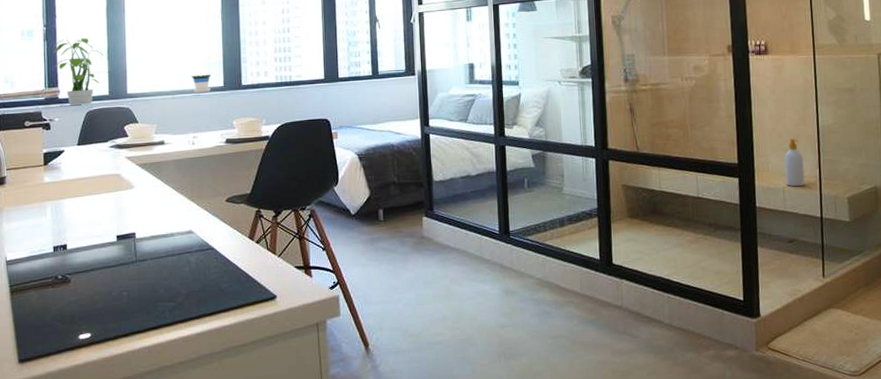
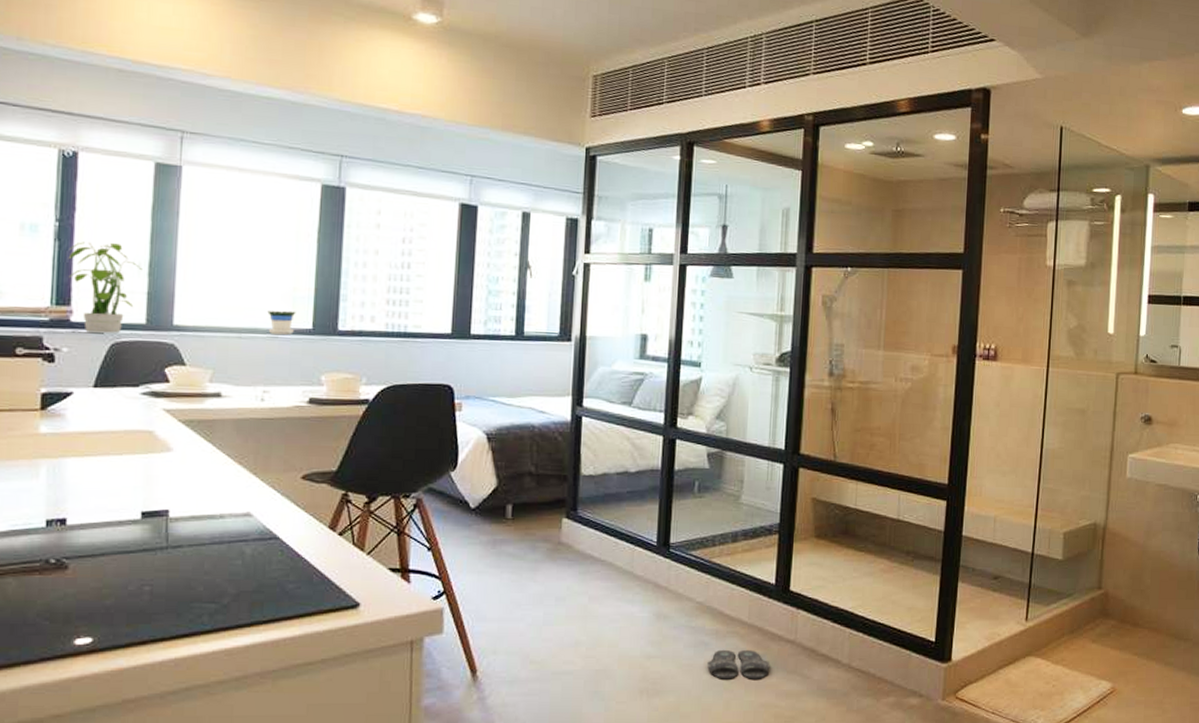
slippers: none [550,315,604,342] -> present [706,649,770,679]
soap bottle: present [784,138,805,187] -> none [998,460,1021,517]

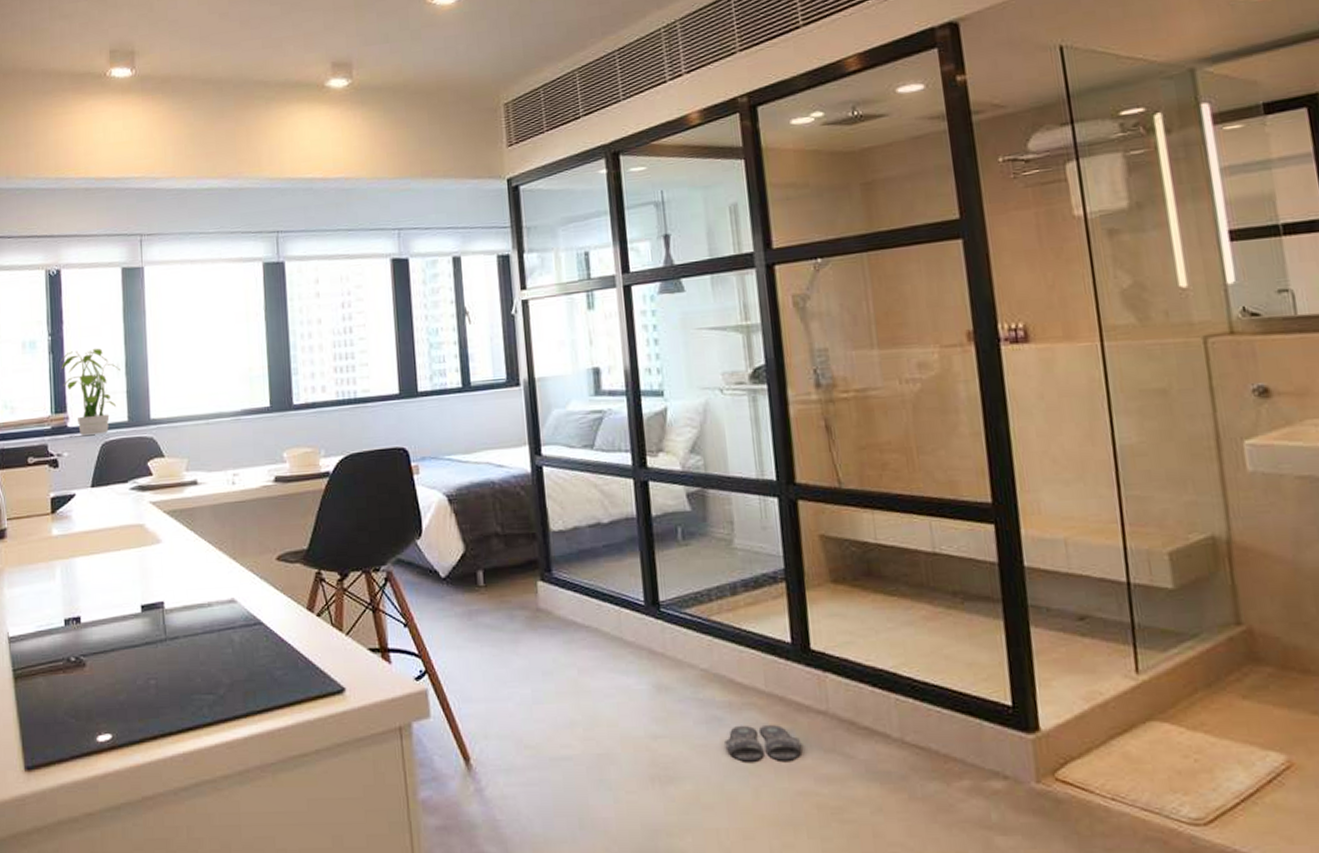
flowerpot: present [267,310,296,336] -> none [229,391,254,418]

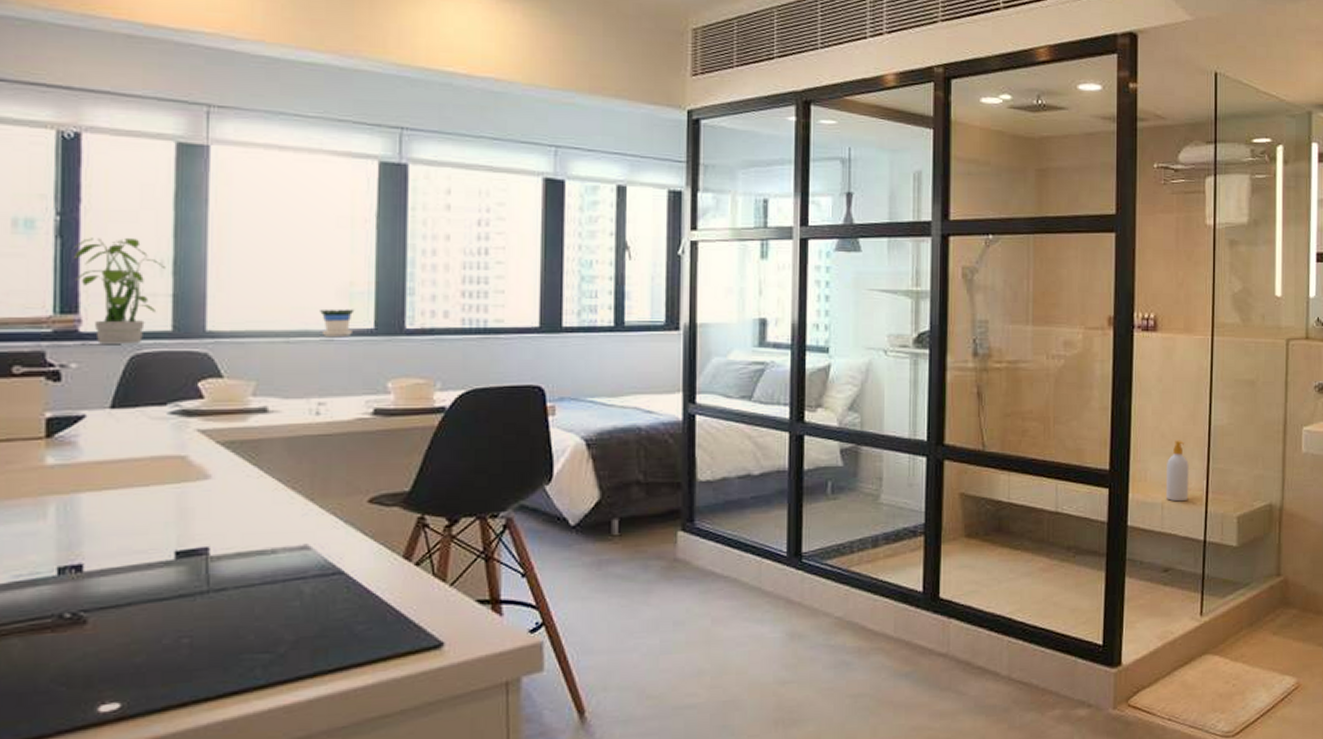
flowerpot: none [229,391,254,418] -> present [320,308,355,338]
slippers: present [723,724,802,762] -> none [849,667,921,703]
soap bottle: none [1064,464,1099,537] -> present [1165,440,1189,502]

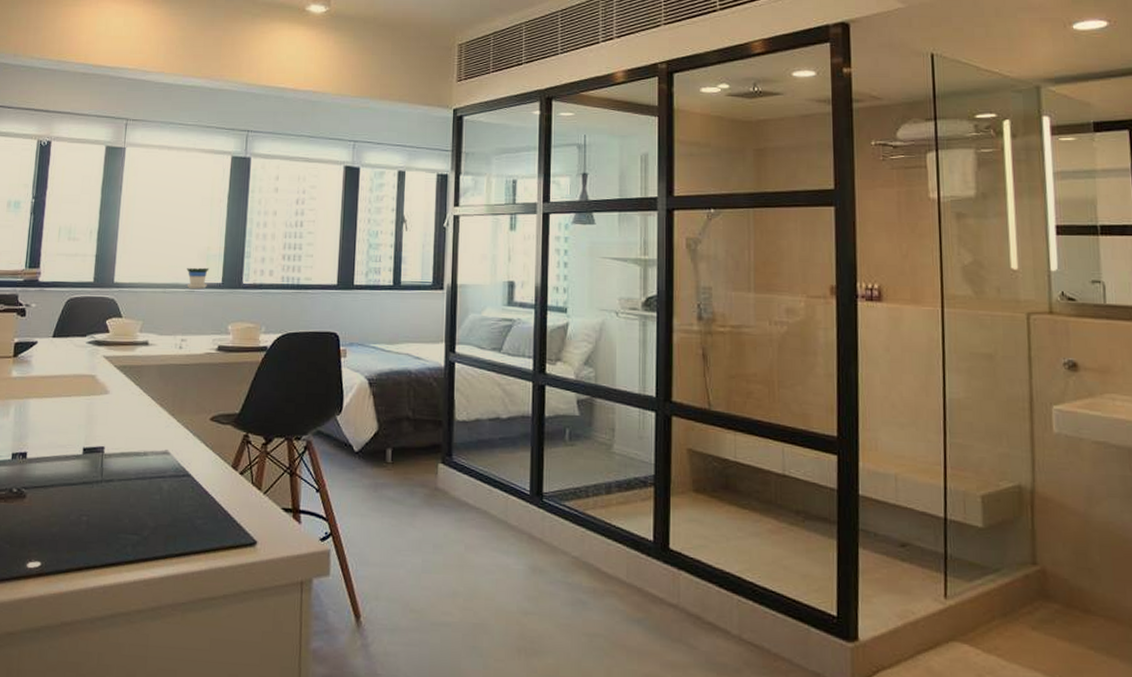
potted plant: present [73,238,166,345] -> none [39,214,93,292]
soap bottle: present [1165,440,1189,502] -> none [898,411,925,475]

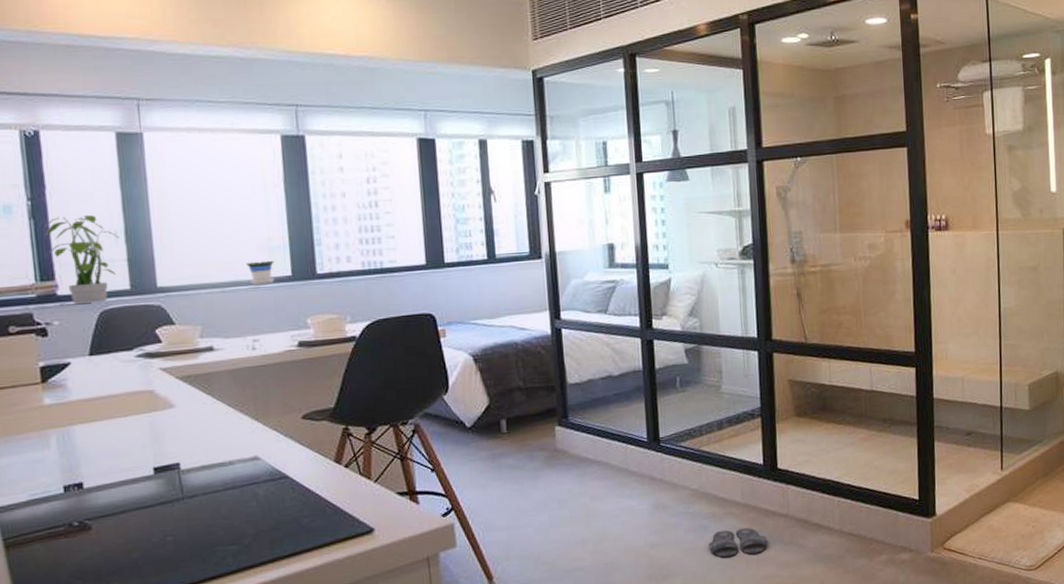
potted plant: none [39,214,93,292] -> present [45,215,119,305]
slippers: none [585,610,653,646] -> present [707,527,768,558]

